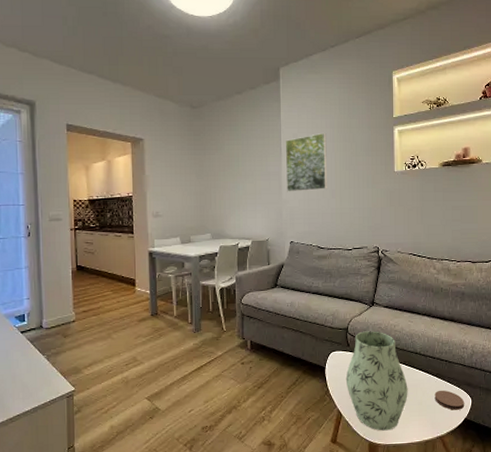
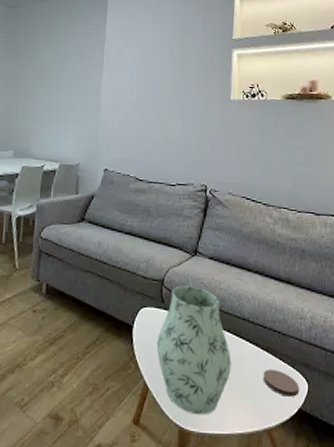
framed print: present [285,132,327,192] -> none [105,48,156,113]

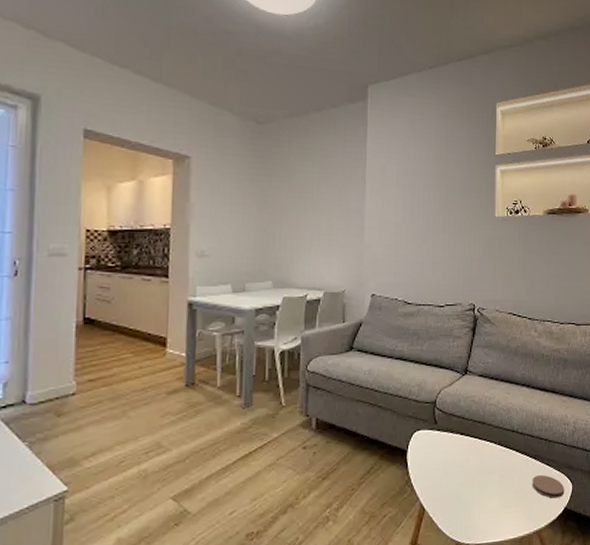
vase: present [156,285,231,415] -> none [431,404,503,528]

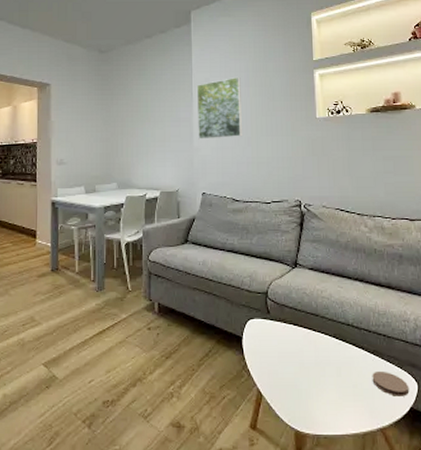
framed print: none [370,166,420,235] -> present [196,76,242,140]

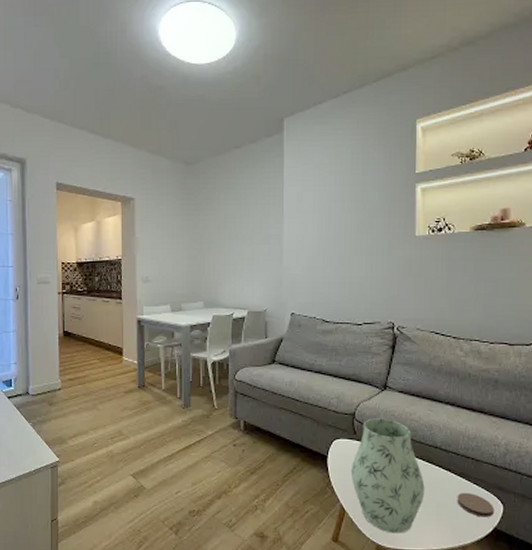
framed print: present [196,76,242,140] -> none [287,191,336,258]
vase: none [266,296,340,418] -> present [350,418,425,534]

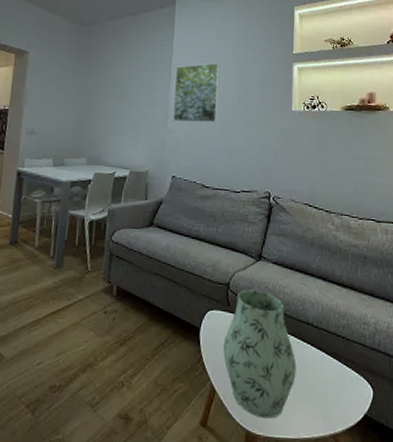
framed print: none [287,191,336,258] -> present [173,62,220,123]
coaster: present [457,492,495,517] -> none [328,373,365,403]

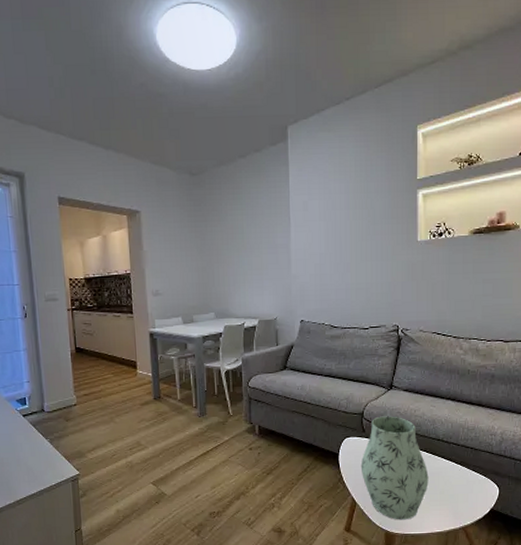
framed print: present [173,62,220,123] -> none [294,198,341,267]

